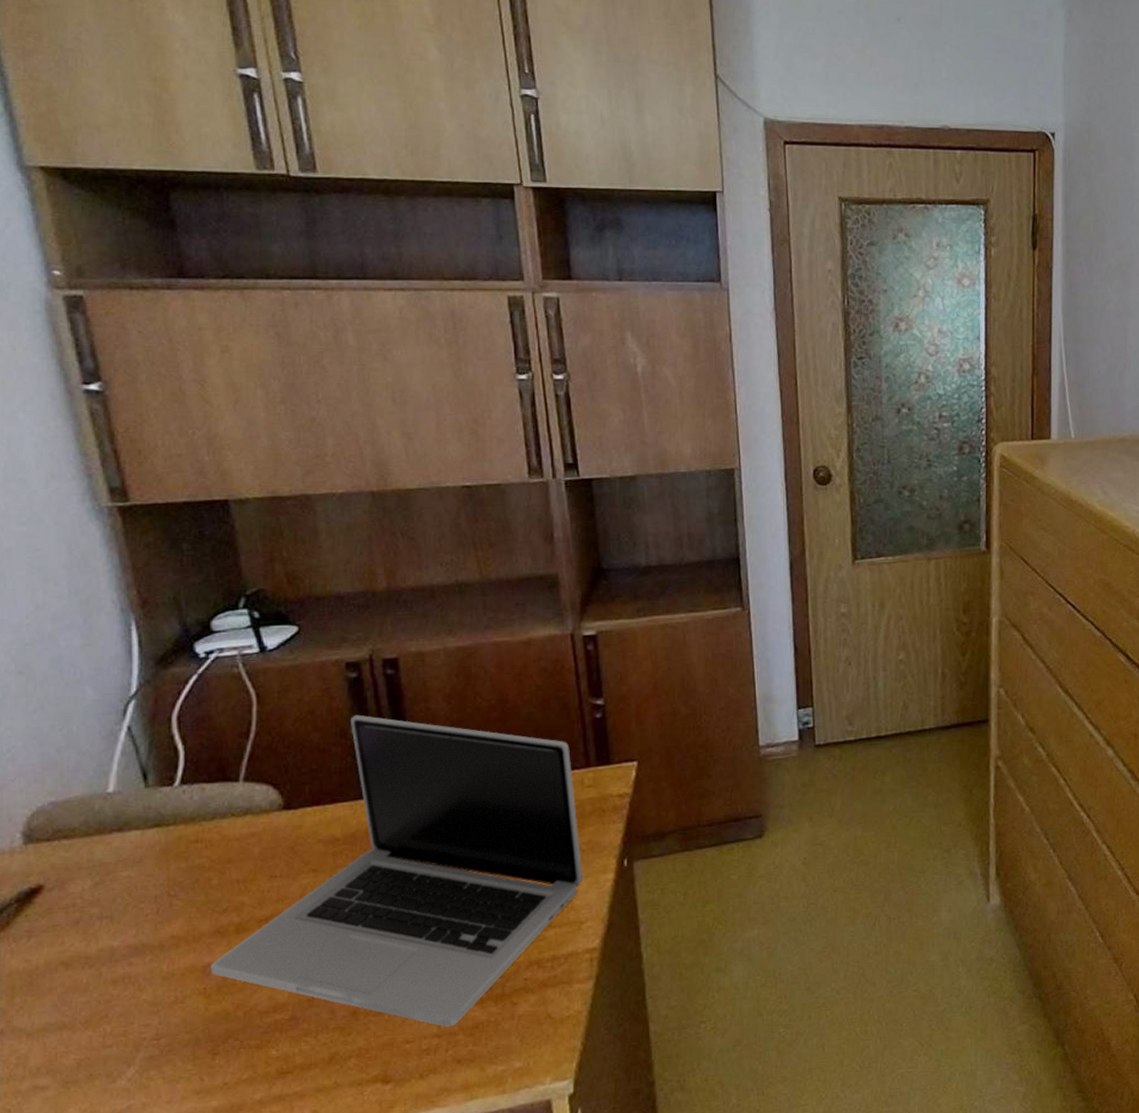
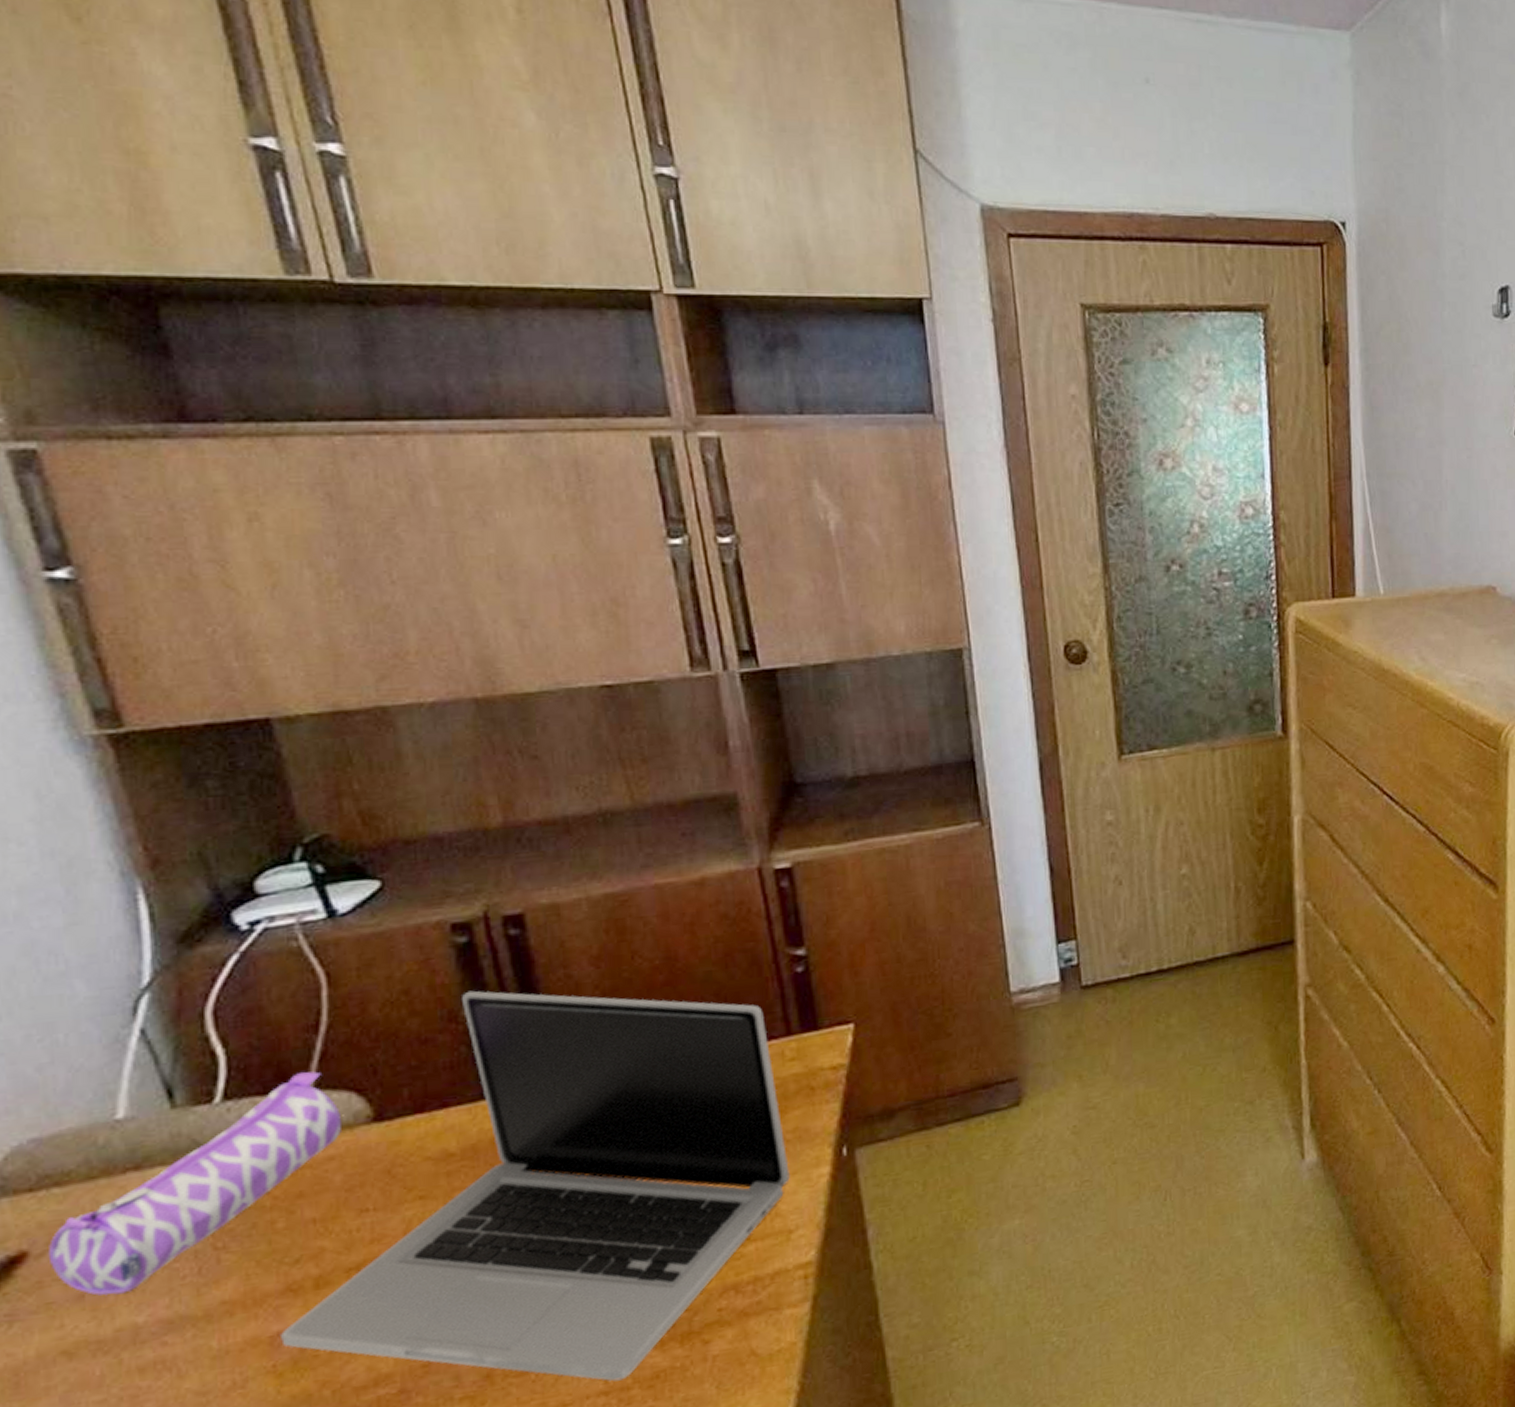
pencil case: none [56,768,262,924] -> present [47,1071,343,1296]

